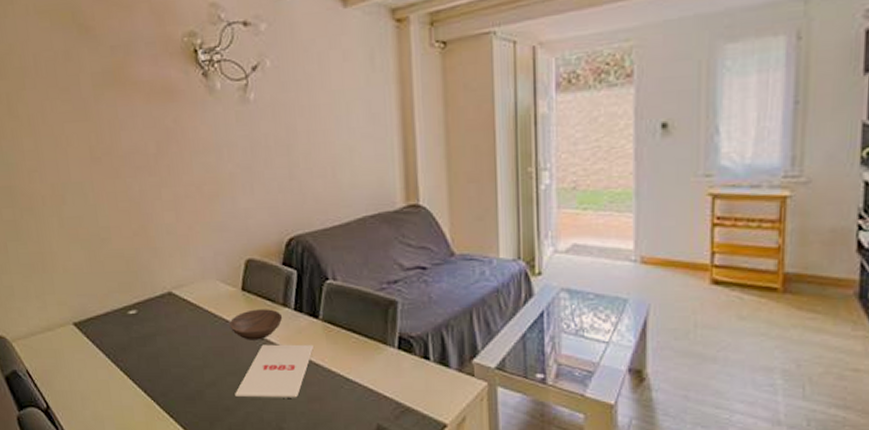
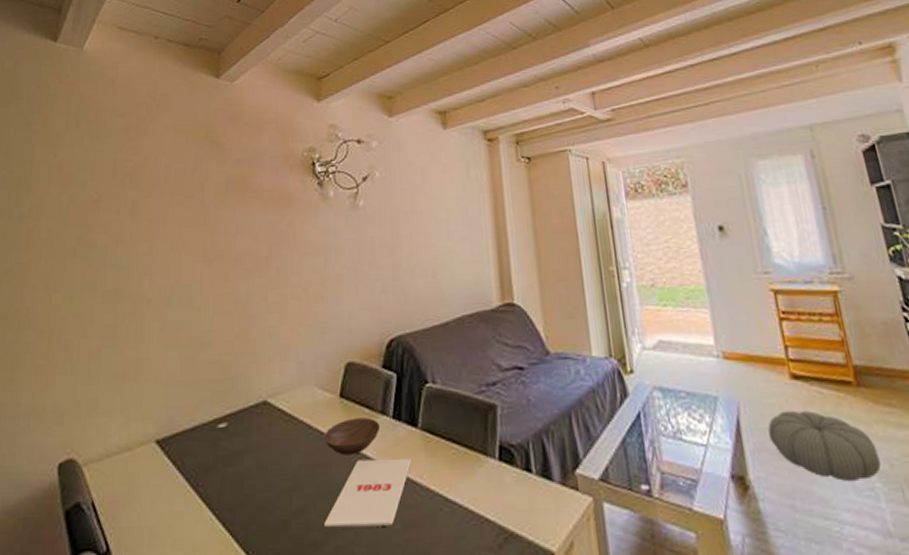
pouf: none [676,313,788,379] -> present [768,410,881,482]

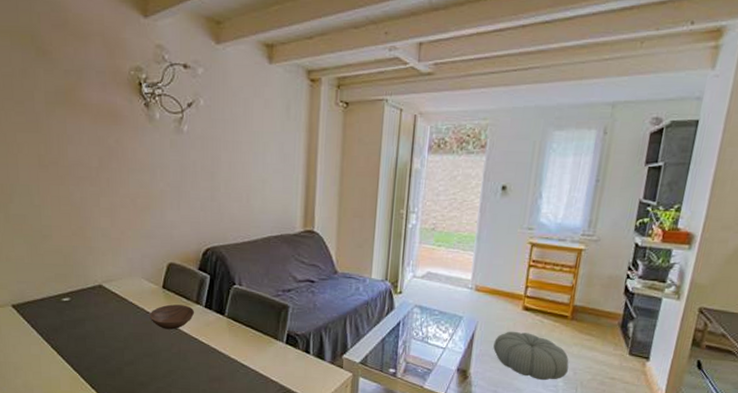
magazine: present [324,458,413,528] -> none [149,333,219,378]

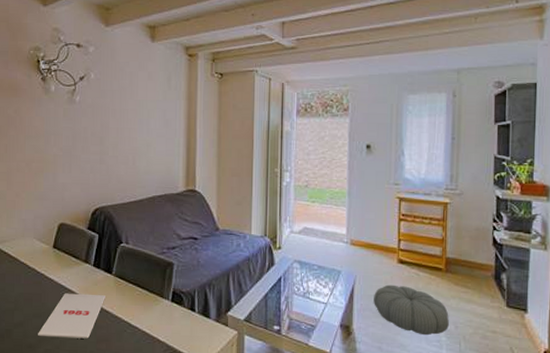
bowl: present [149,304,195,330] -> none [40,264,84,289]
magazine: none [149,333,219,378] -> present [38,293,107,339]

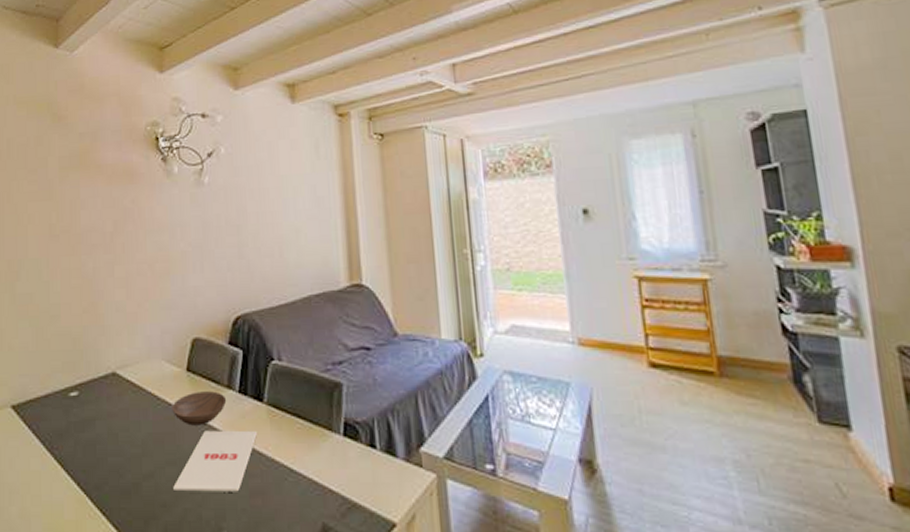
bowl: none [40,264,84,289] -> present [172,391,227,426]
pouf: present [374,284,449,336] -> none [621,398,737,470]

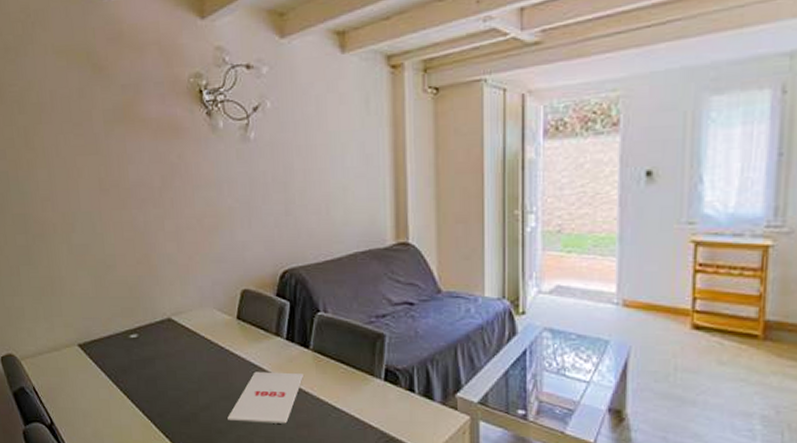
bowl: present [172,391,227,426] -> none [224,337,275,367]

